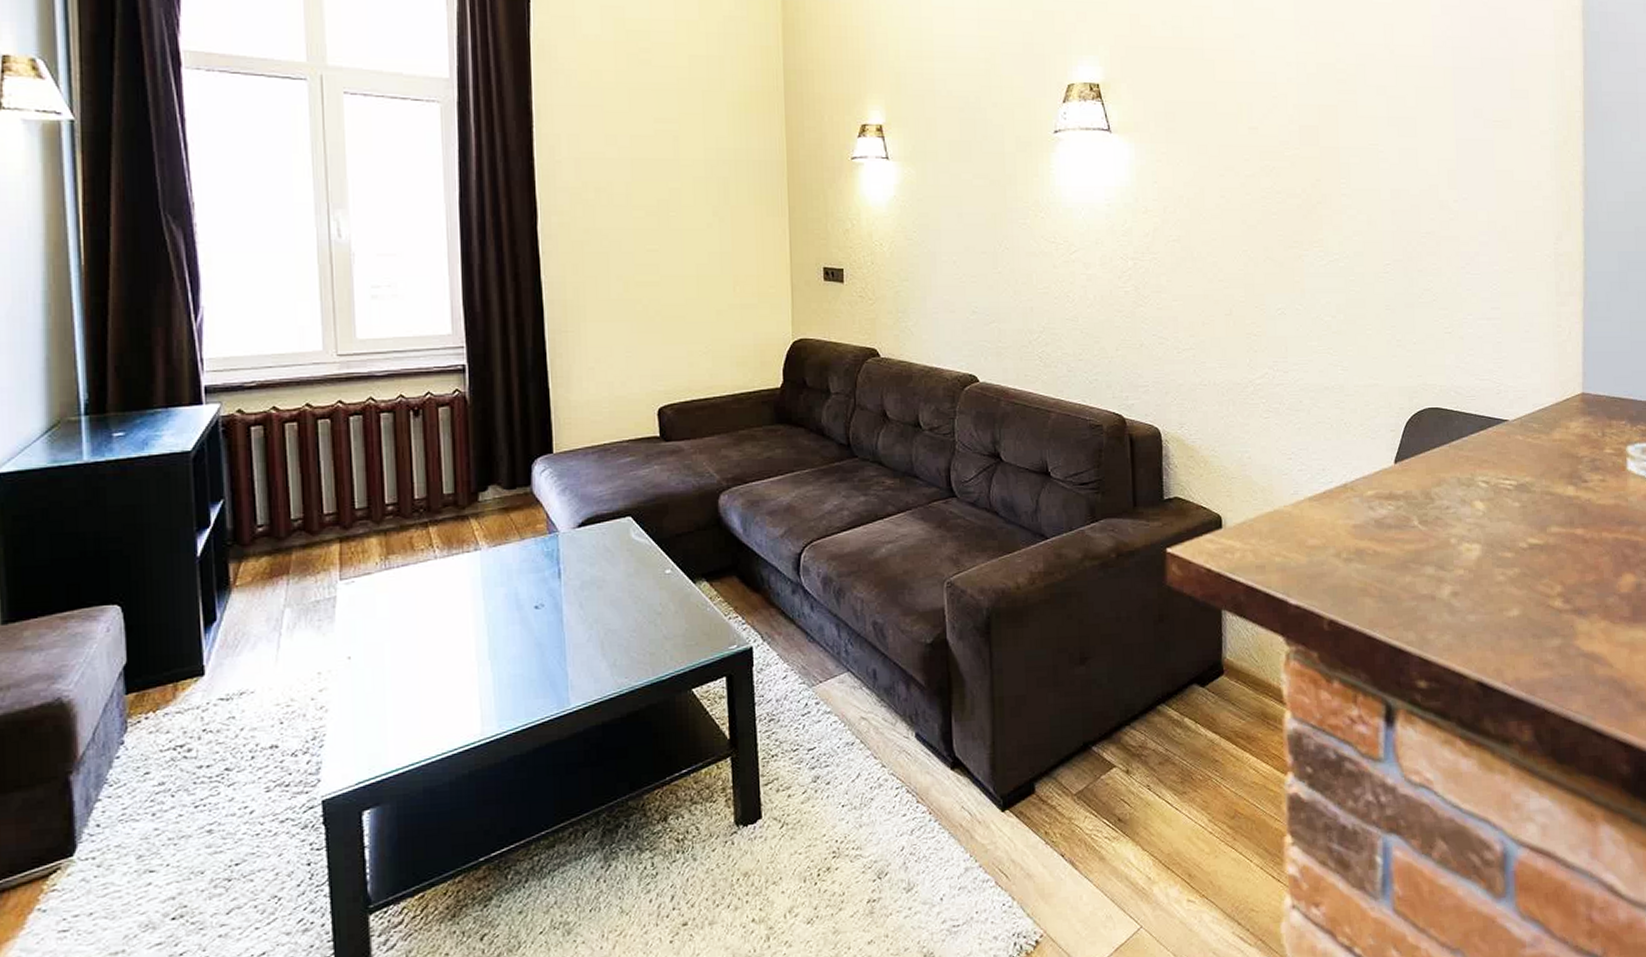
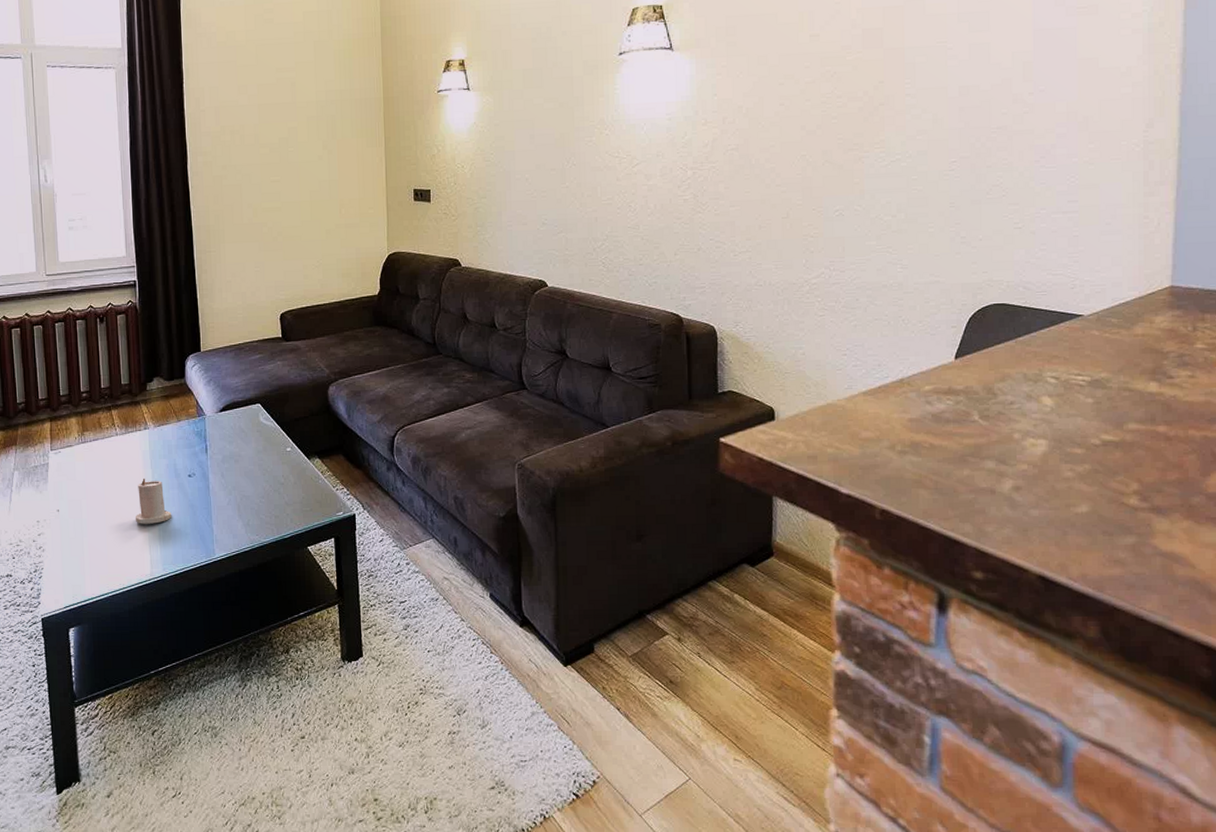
candle: none [461,611,511,671] -> present [136,478,172,524]

